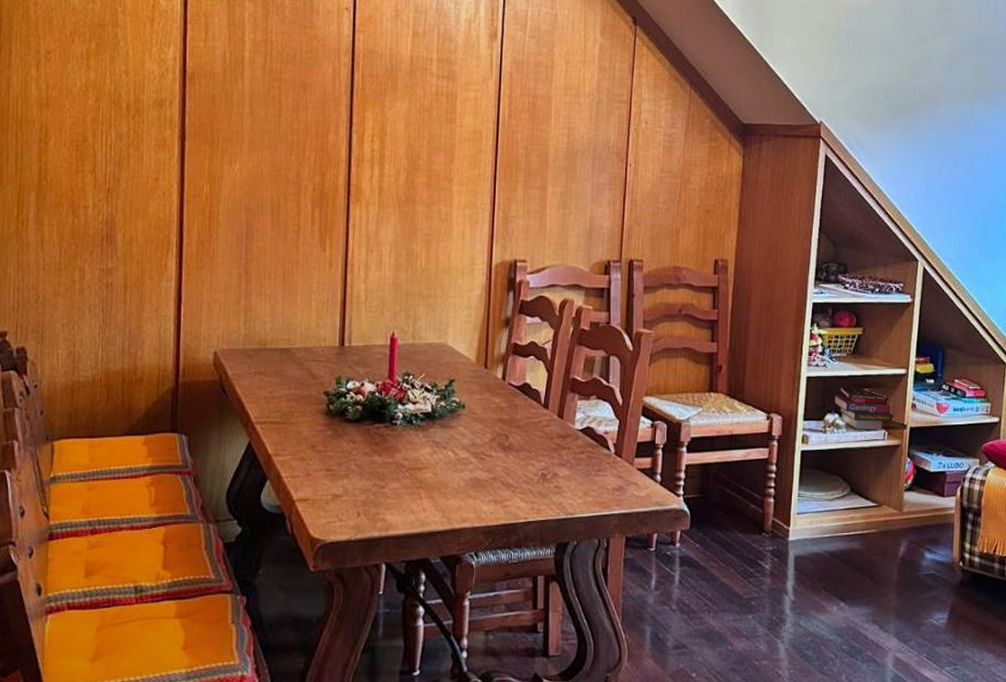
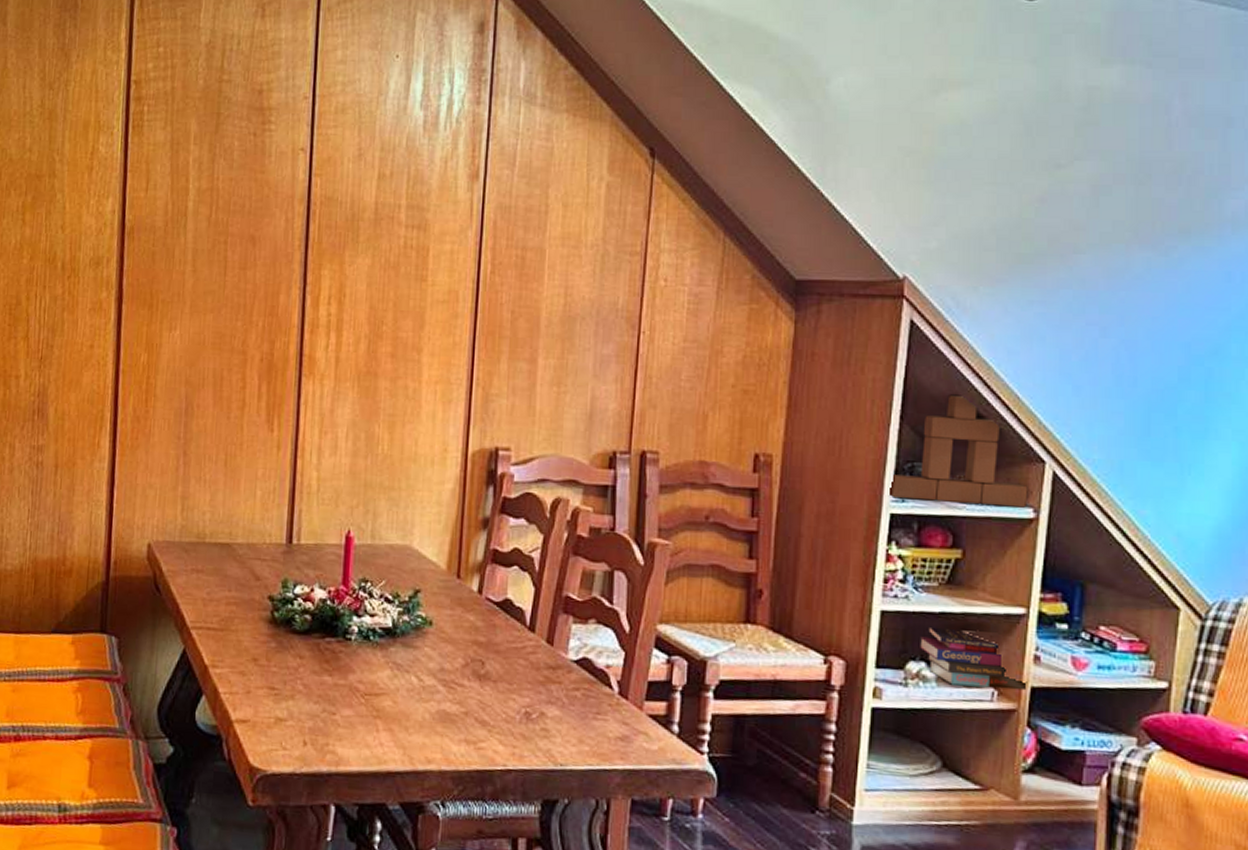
toy blocks: none [812,212,907,295] -> present [890,396,1028,508]

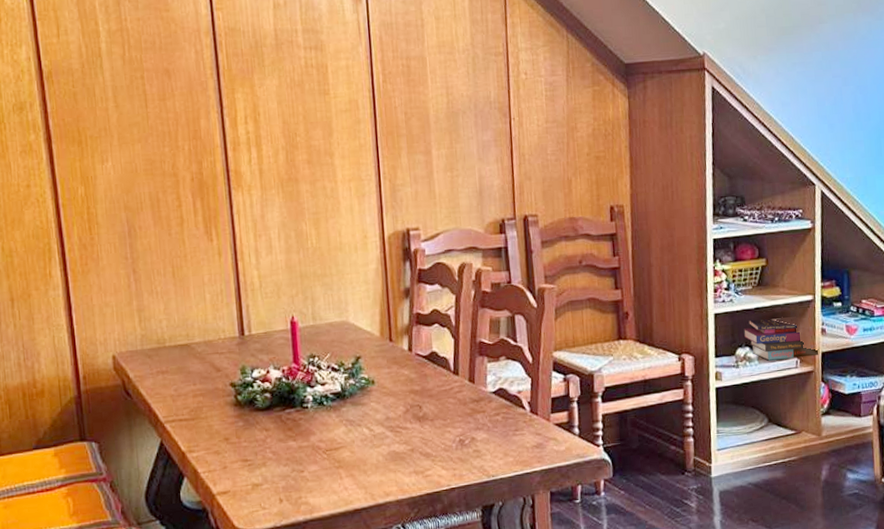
toy blocks: present [890,396,1028,508] -> none [711,142,806,227]

